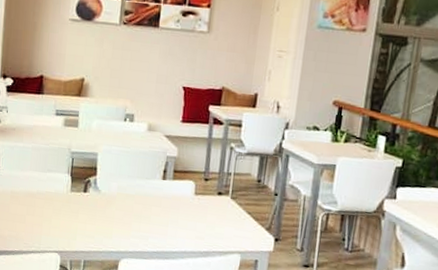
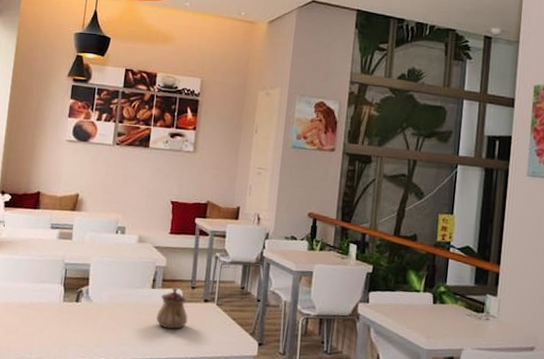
teapot: none [168,179,201,222] -> present [157,287,188,329]

